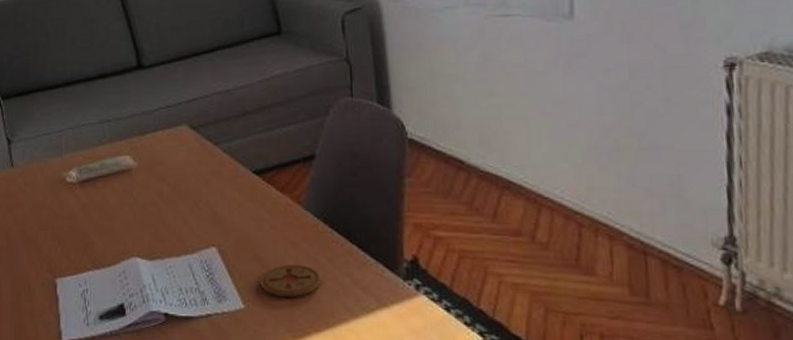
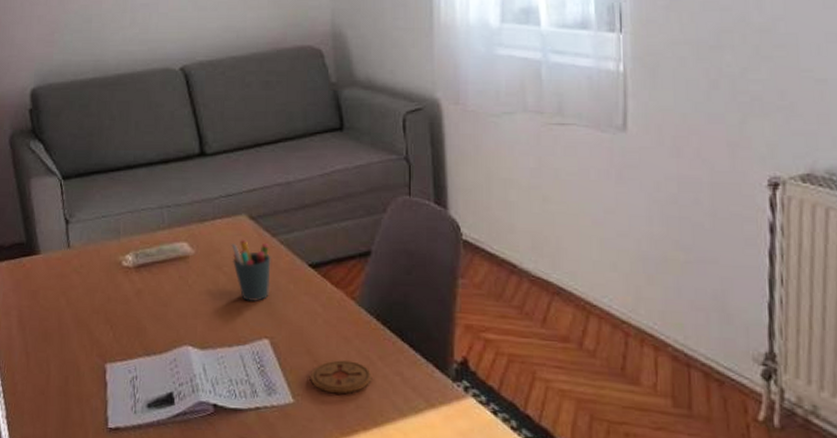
pen holder: none [173,149,215,210] -> present [231,239,271,301]

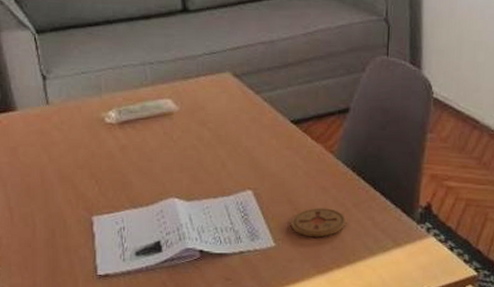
pen holder: present [231,239,271,301] -> none [215,96,255,156]

